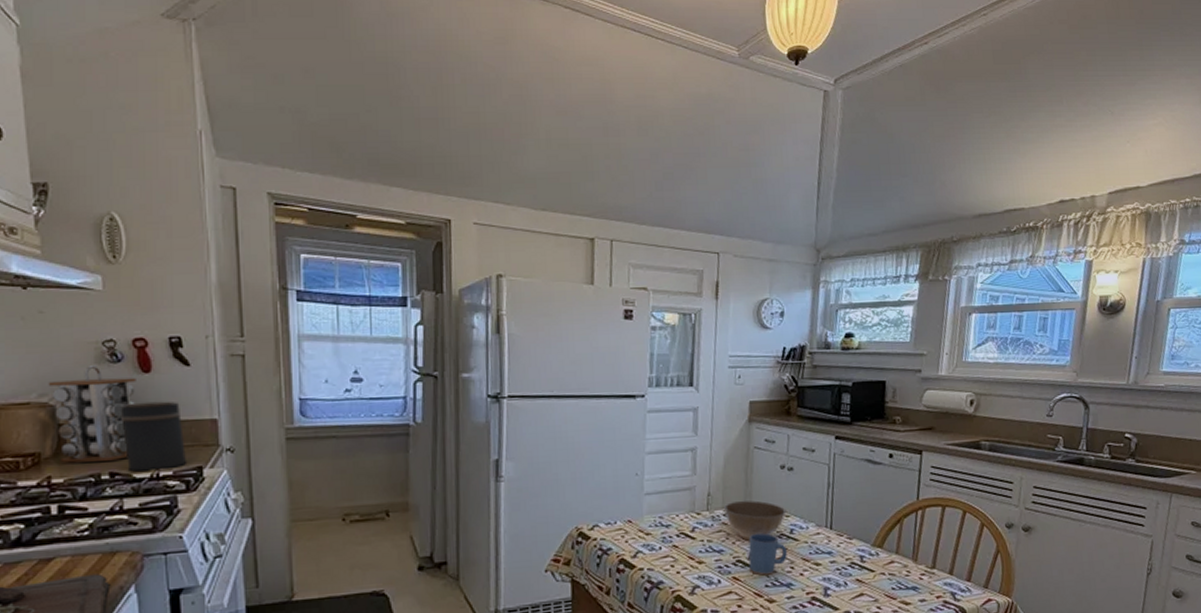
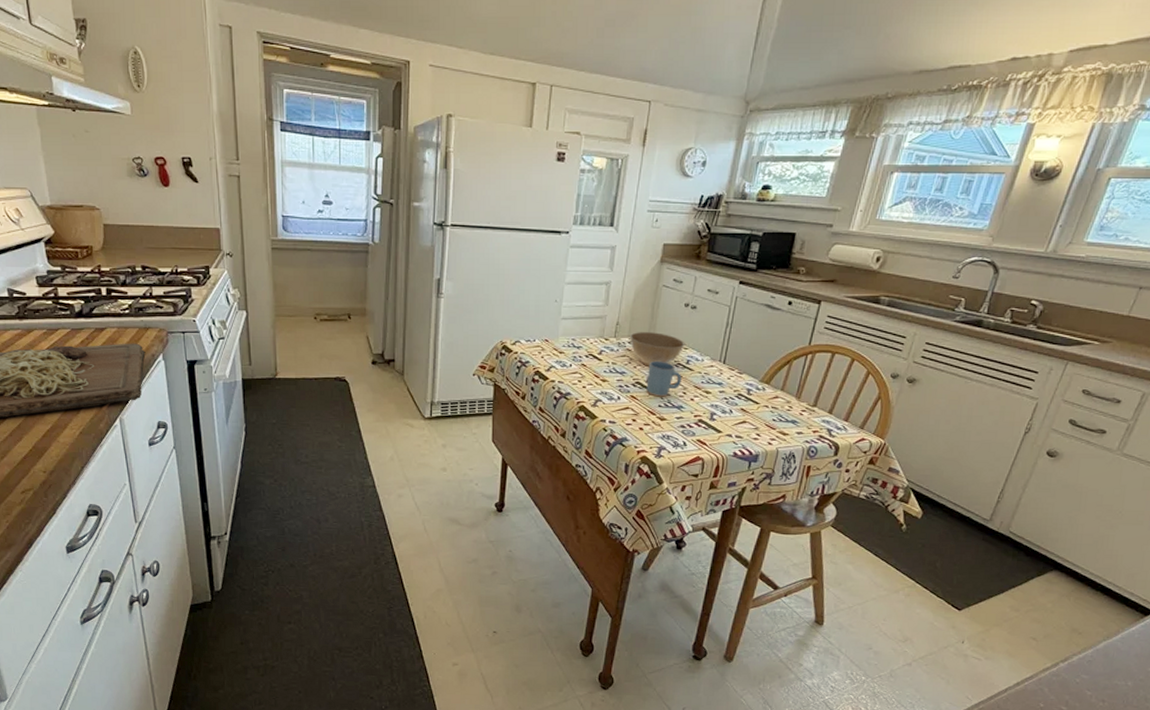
spice rack: present [48,365,136,464] -> none [95,178,159,257]
cylinder: present [120,401,186,472] -> none [147,210,197,267]

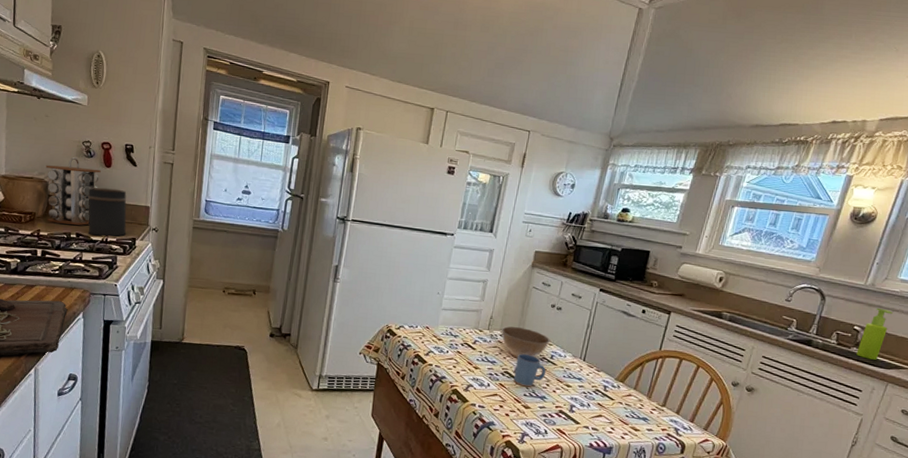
spice rack: none [95,178,159,257] -> present [45,157,101,226]
cylinder: none [147,210,197,267] -> present [88,187,127,237]
soap dispenser: none [1033,277,1077,337] -> present [856,307,893,360]

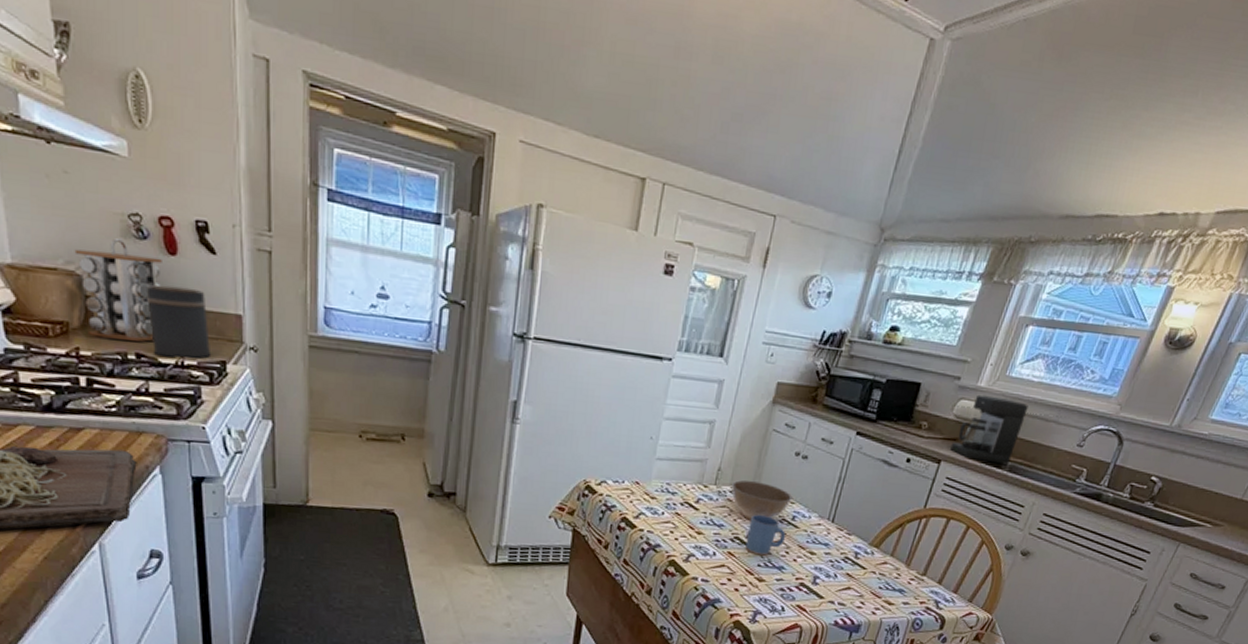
coffee maker: none [678,260,740,315] -> present [950,394,1028,465]
soap dispenser: present [856,307,893,360] -> none [1149,454,1197,516]

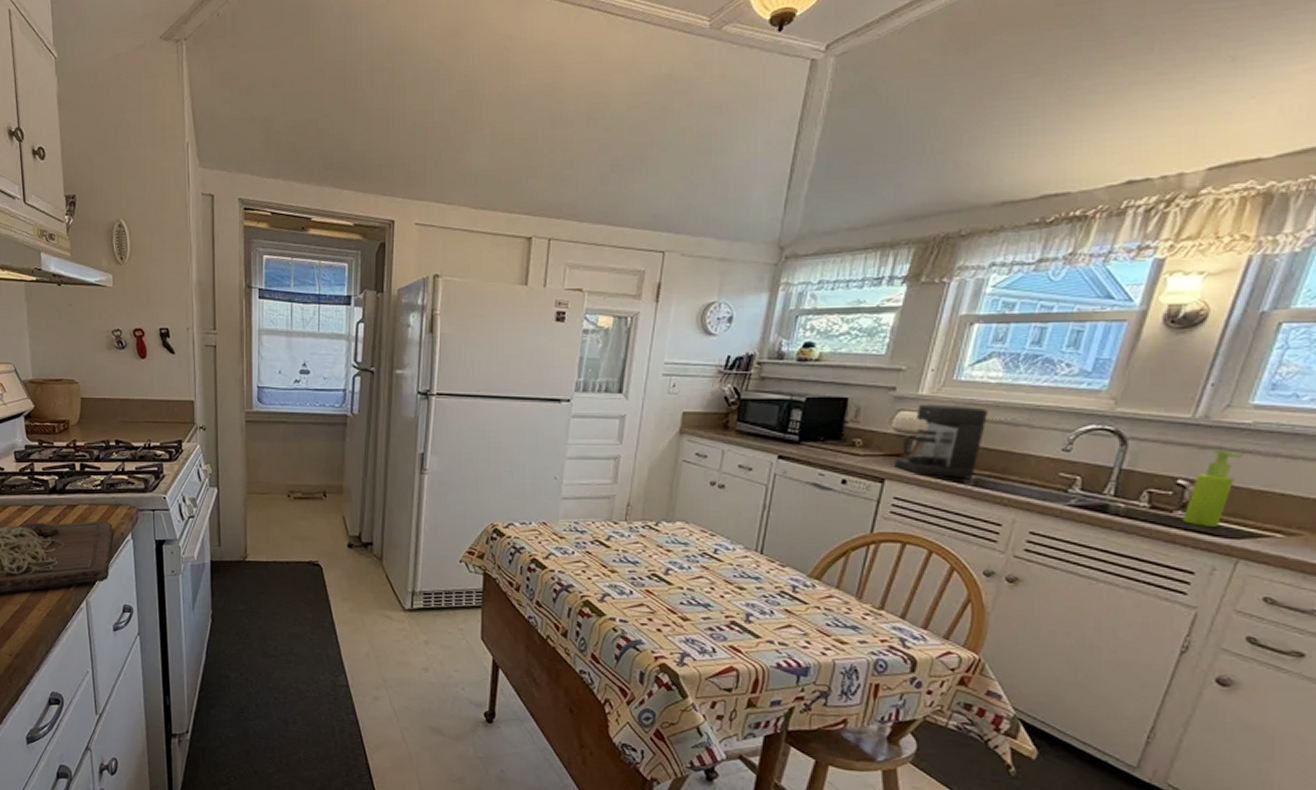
spice rack: present [74,238,162,343] -> none [74,351,135,431]
cylinder: present [146,285,210,359] -> none [123,383,170,441]
bowl: present [731,480,793,522] -> none [644,515,712,557]
mug: present [745,514,785,556] -> none [664,548,708,593]
soap dispenser: none [1149,454,1197,516] -> present [1183,450,1242,527]

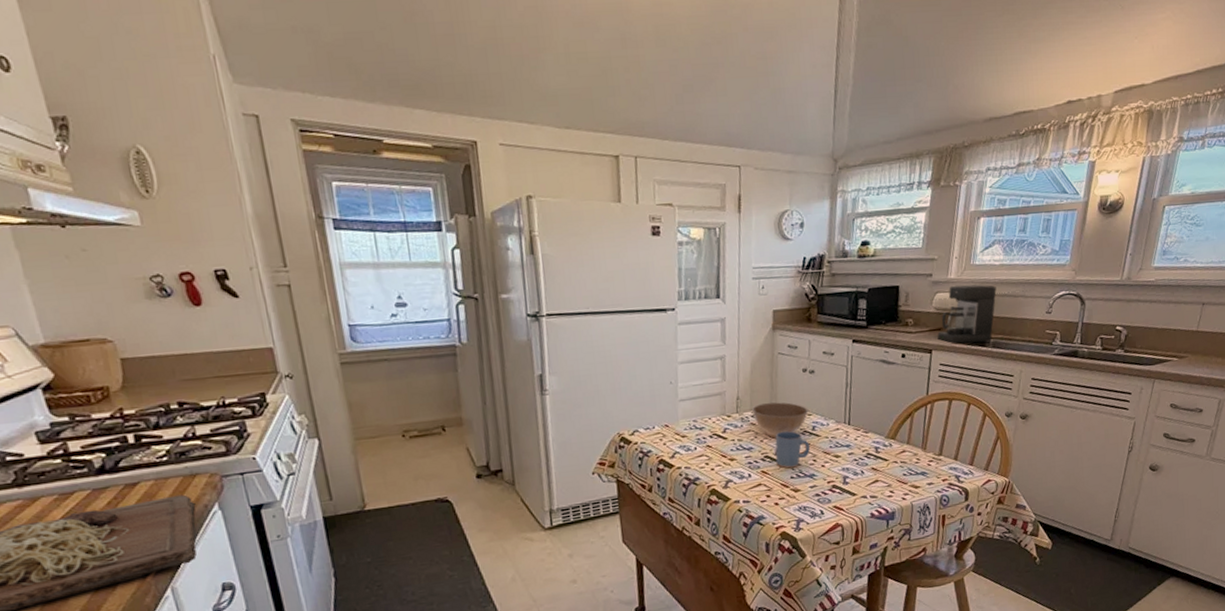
bowl: none [644,515,712,557] -> present [752,402,809,440]
mug: none [664,548,708,593] -> present [775,430,810,469]
soap dispenser: present [1183,450,1242,527] -> none [1121,302,1151,359]

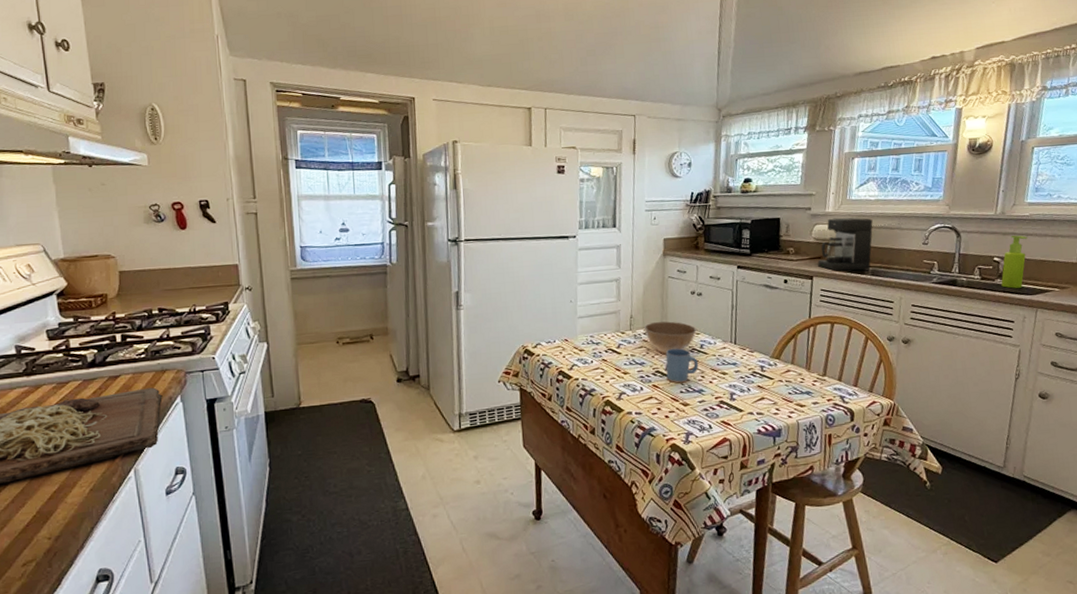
soap dispenser: none [1121,302,1151,359] -> present [1001,235,1027,289]

